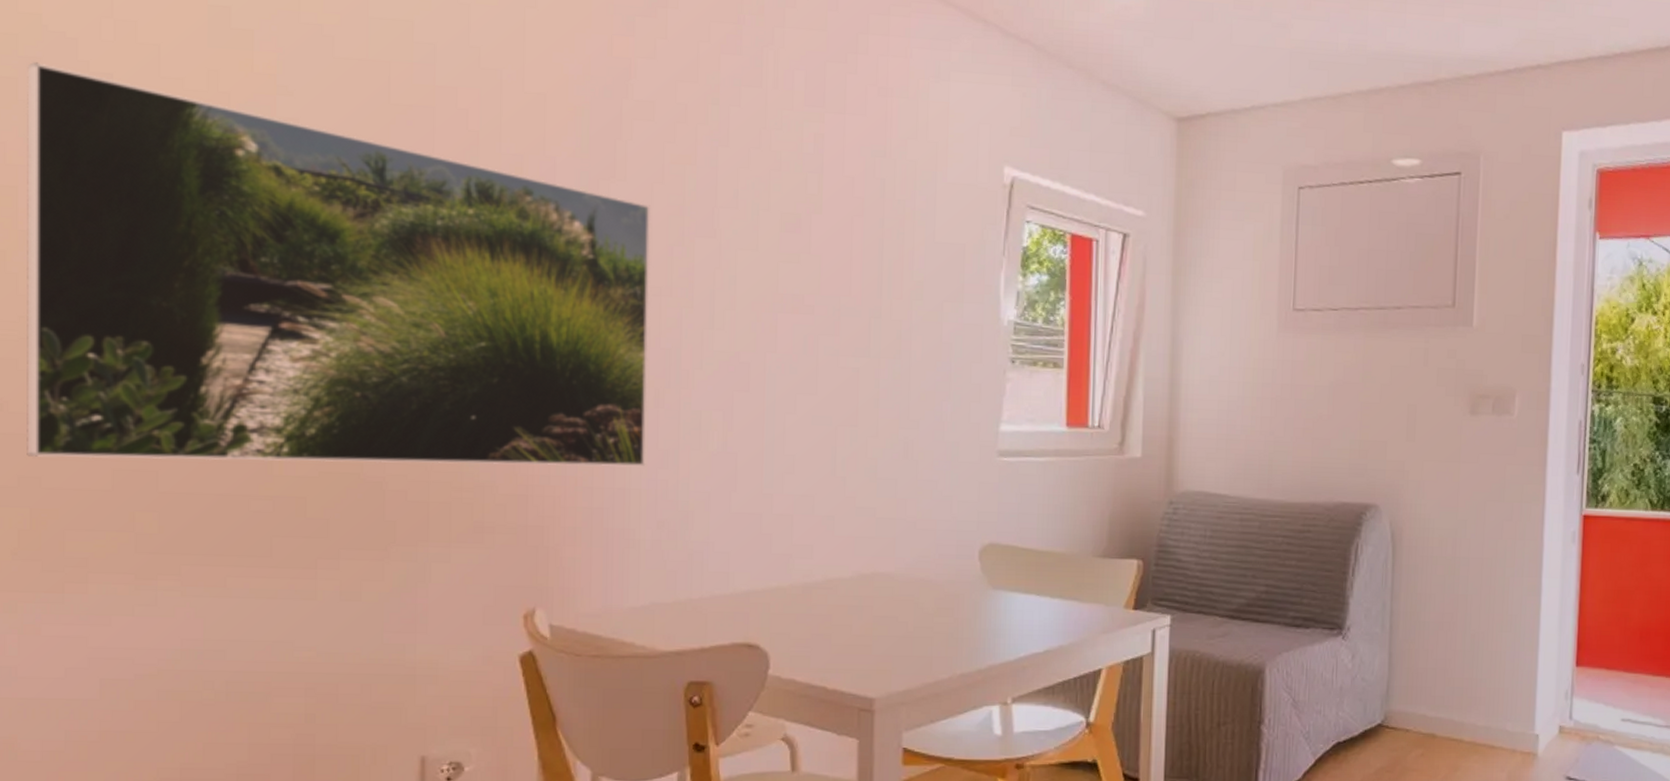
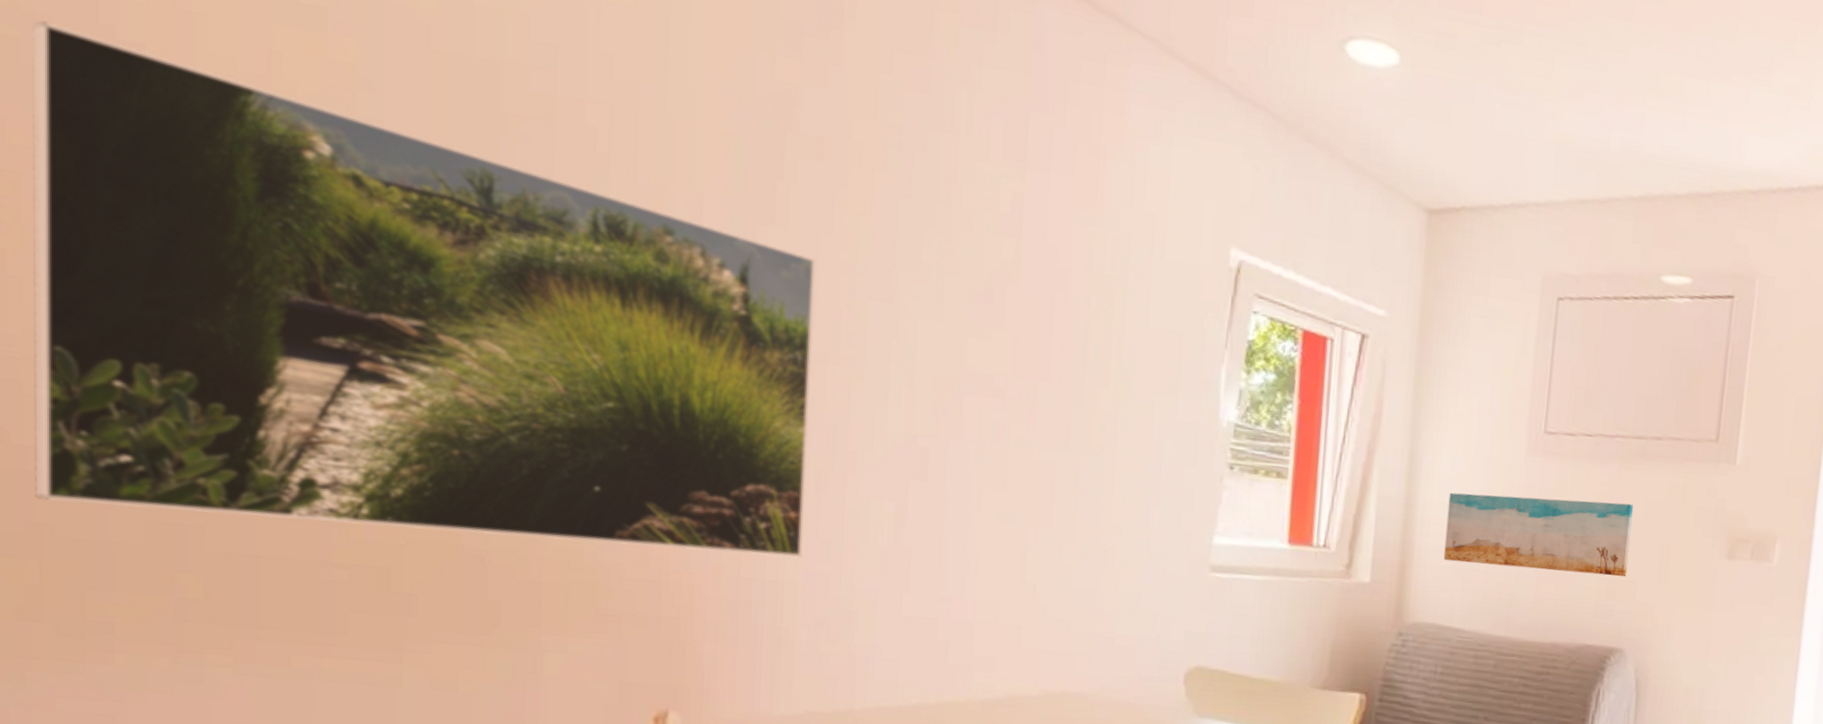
wall art: none [1207,369,1380,438] -> present [1443,492,1634,577]

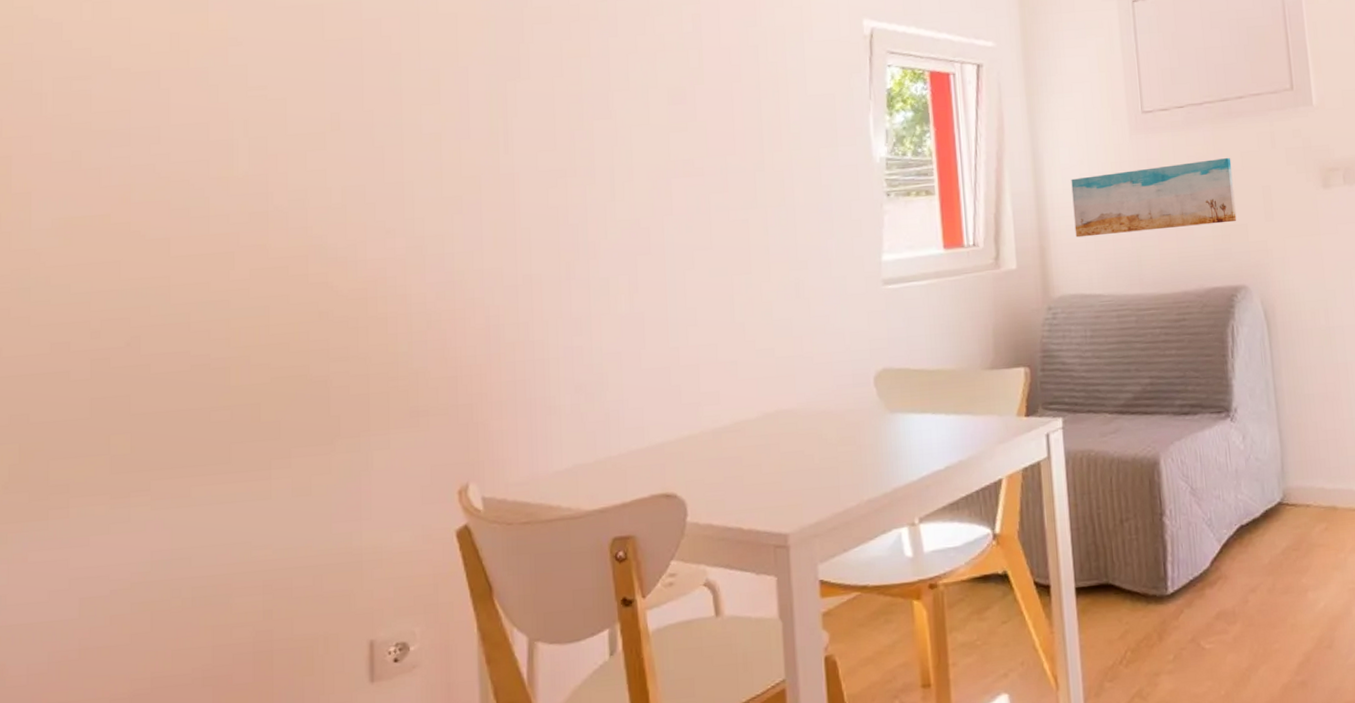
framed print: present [32,21,817,557] -> none [17,47,562,397]

